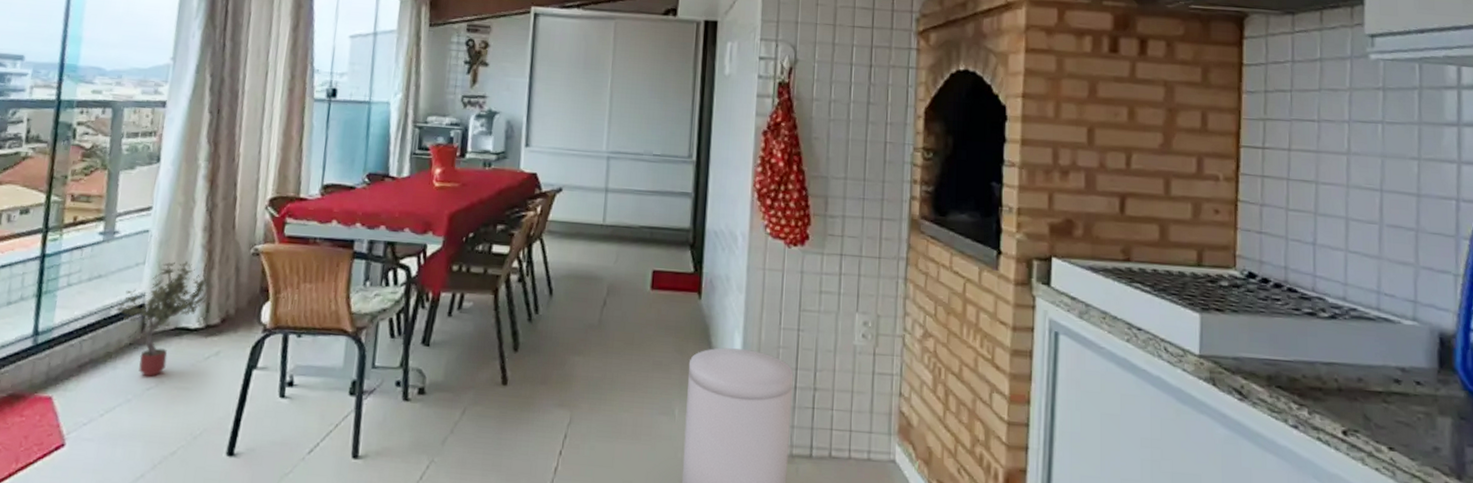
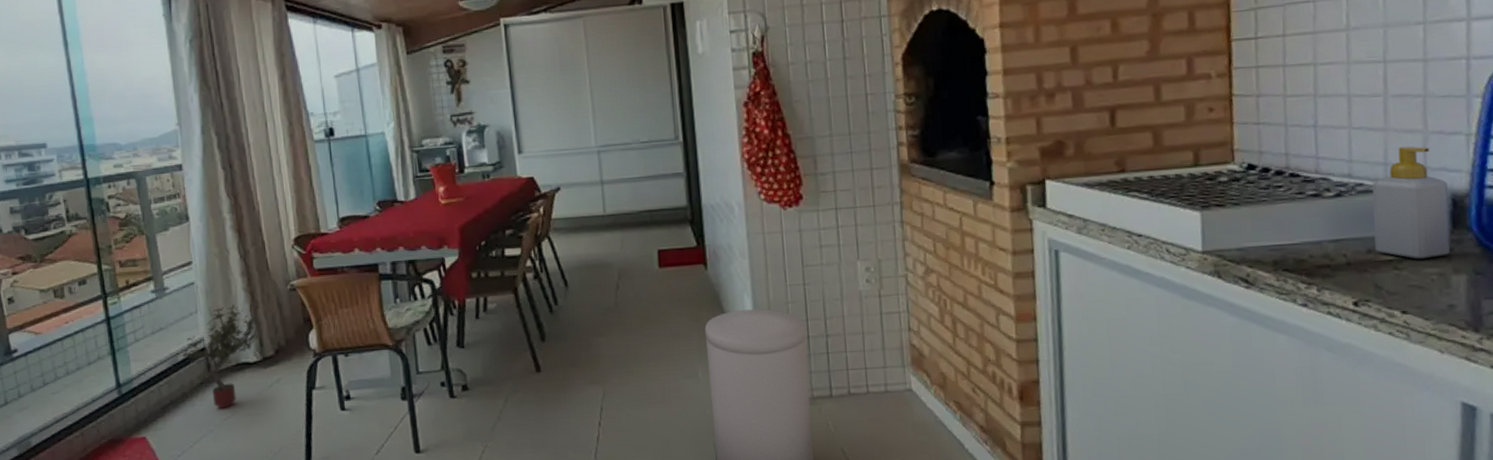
soap bottle: none [1364,277,1437,396] -> present [1372,146,1451,259]

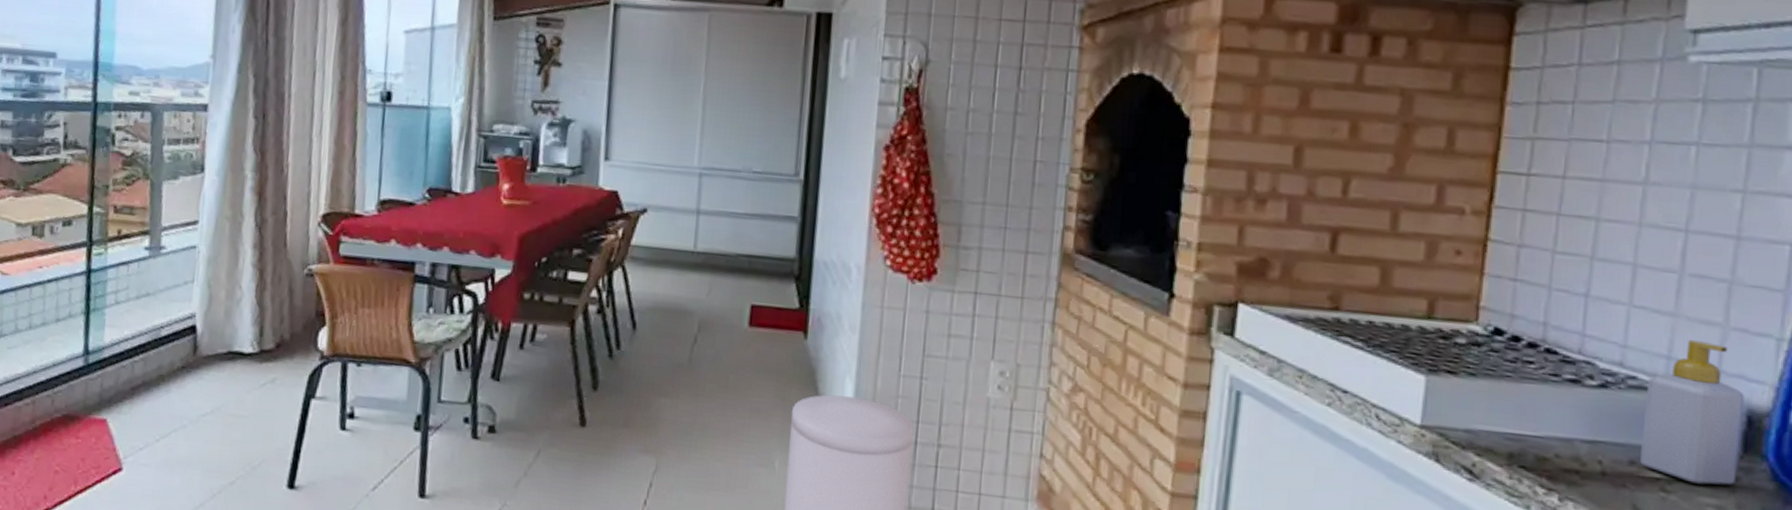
potted tree: present [182,305,257,409] -> none [166,280,261,402]

